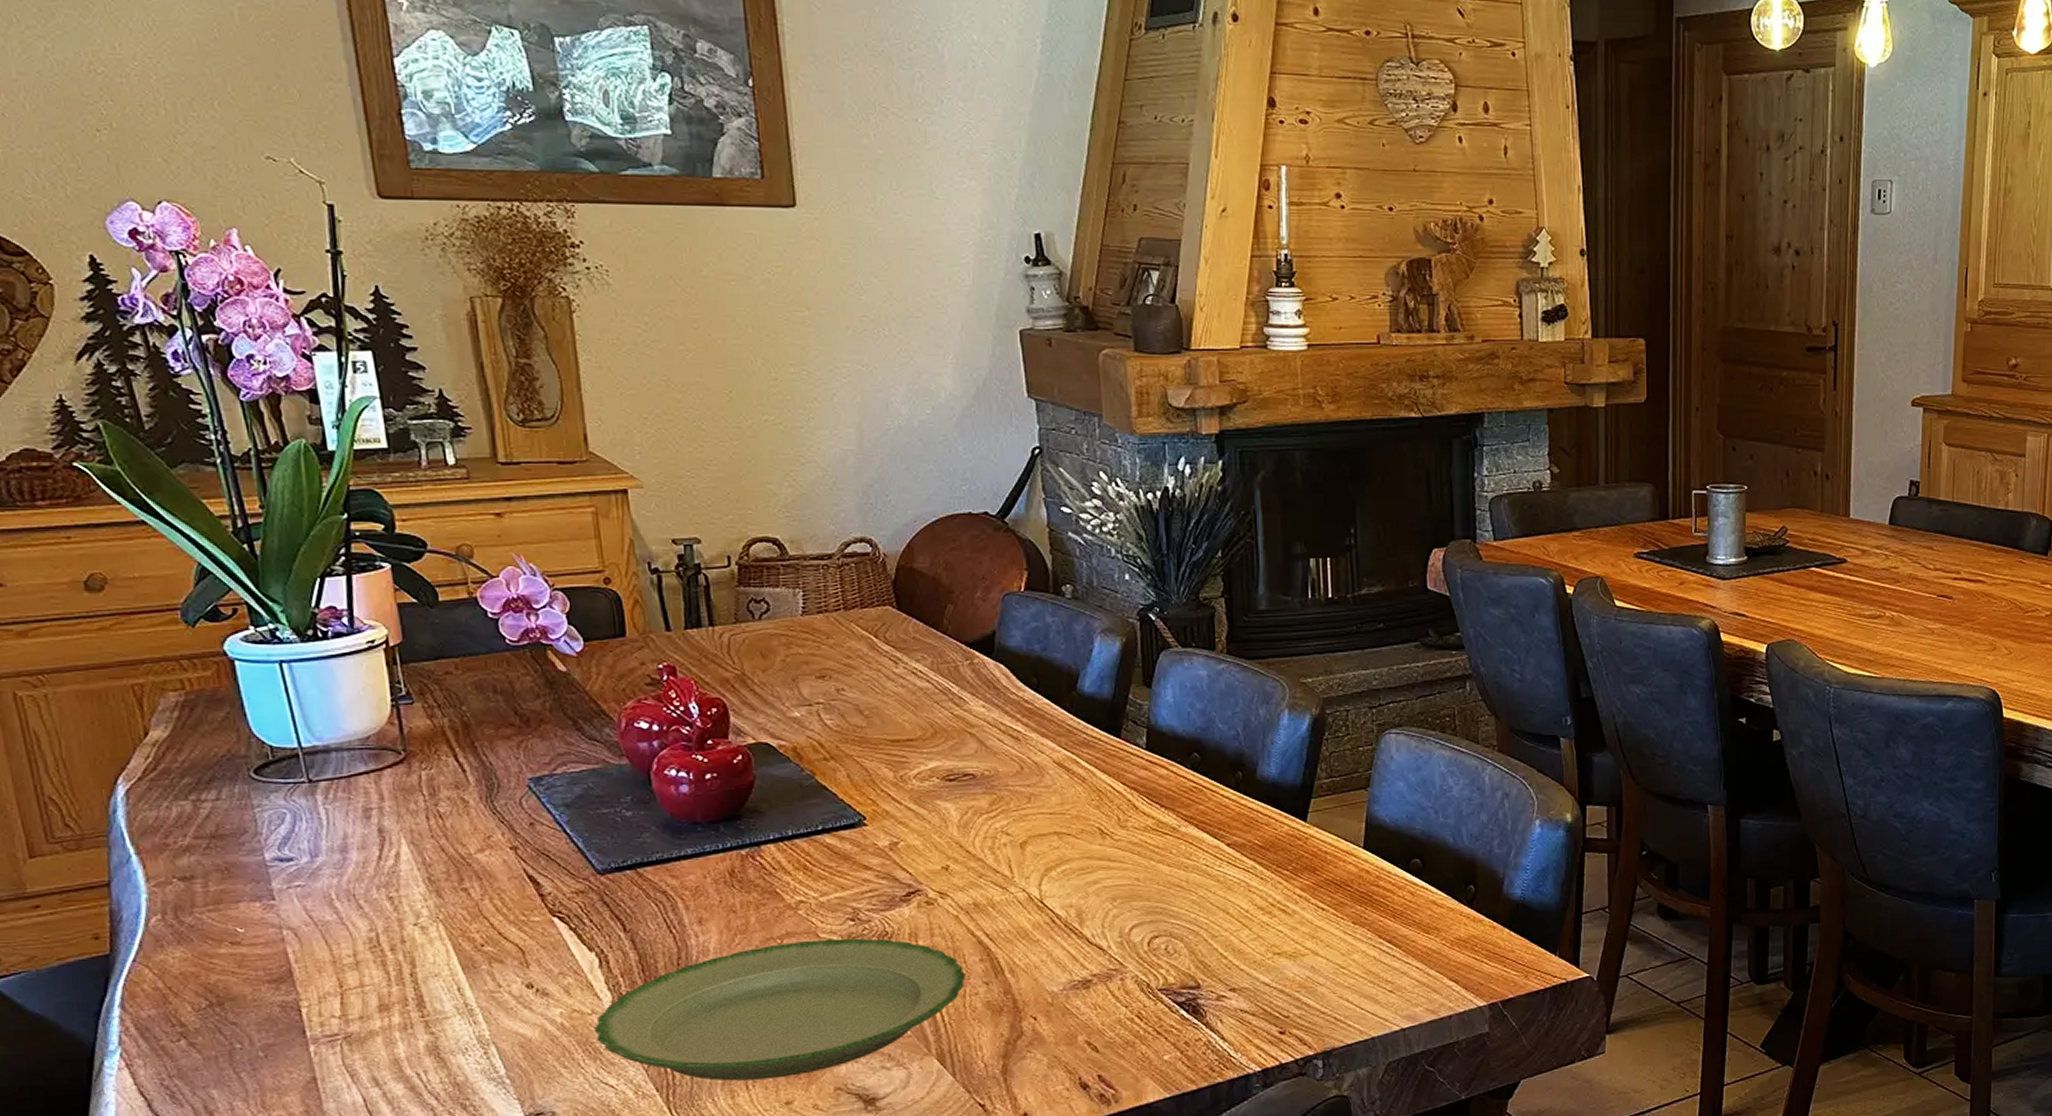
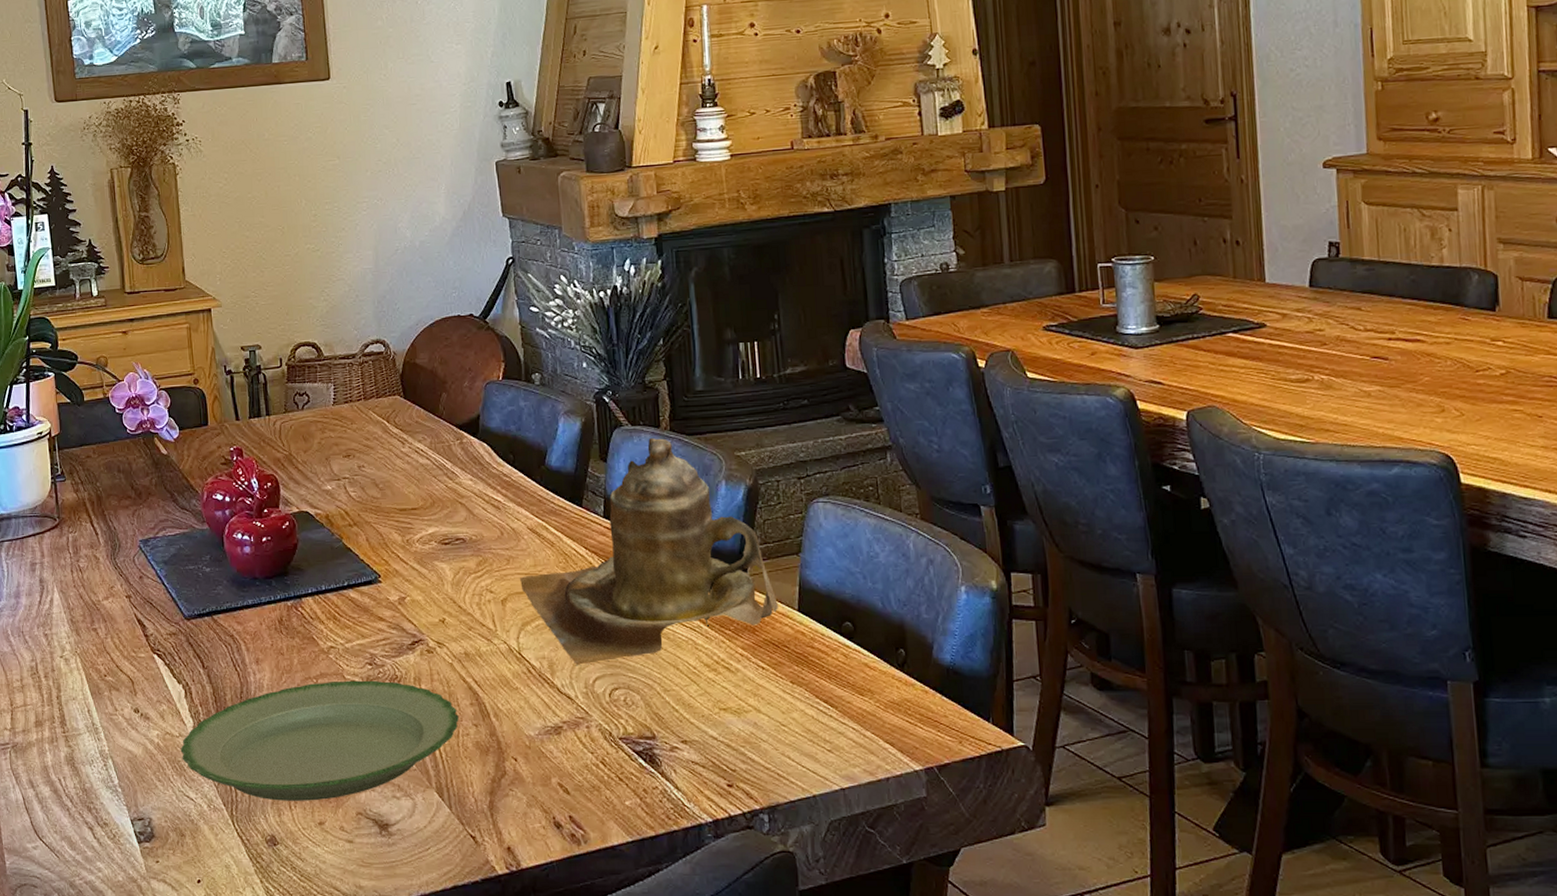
teapot: none [1043,662,1342,914] -> present [520,438,778,666]

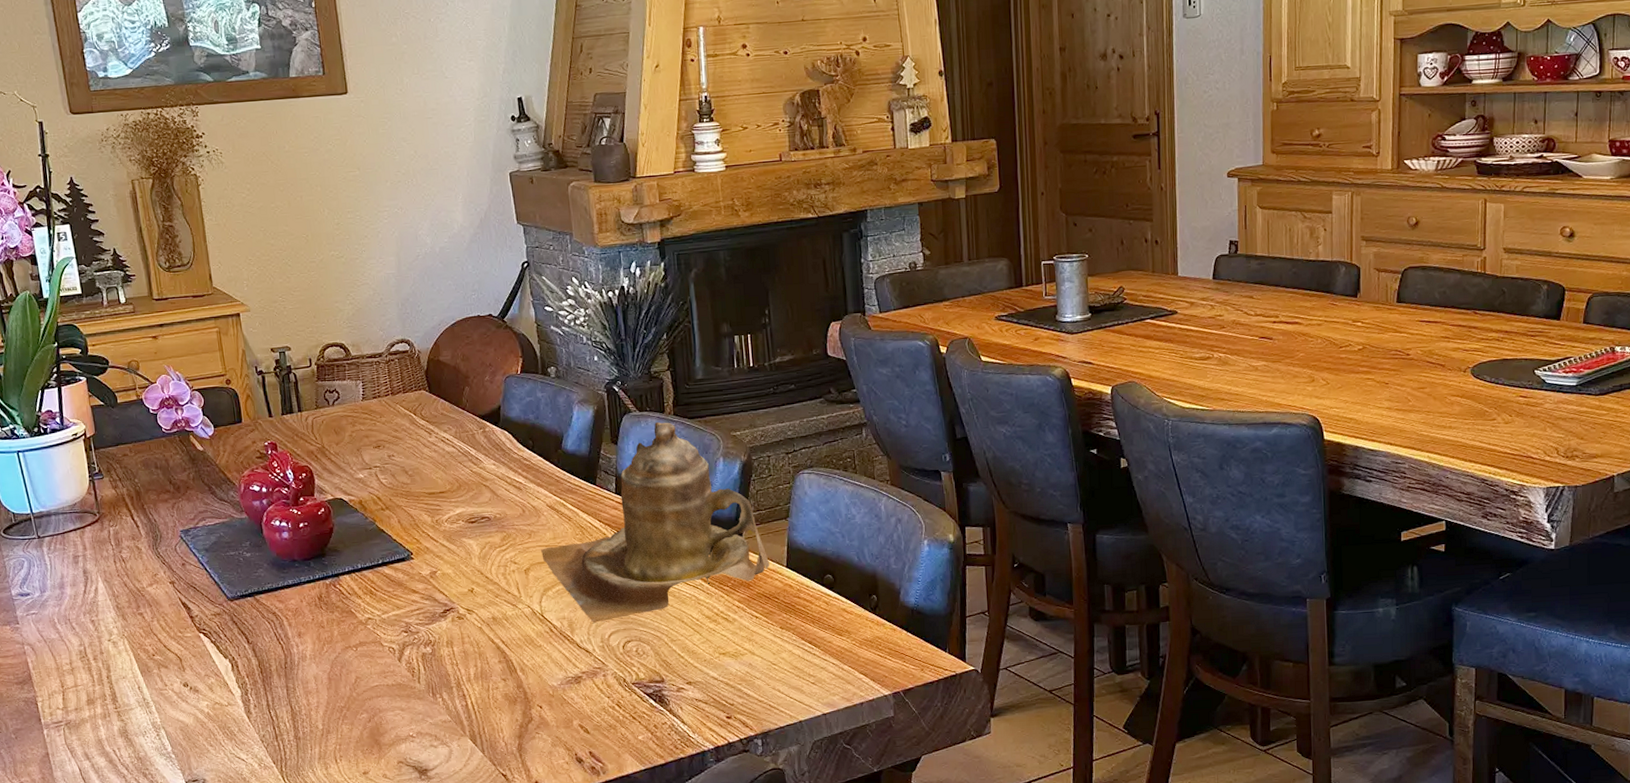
plate: present [180,680,459,801] -> none [229,645,489,756]

